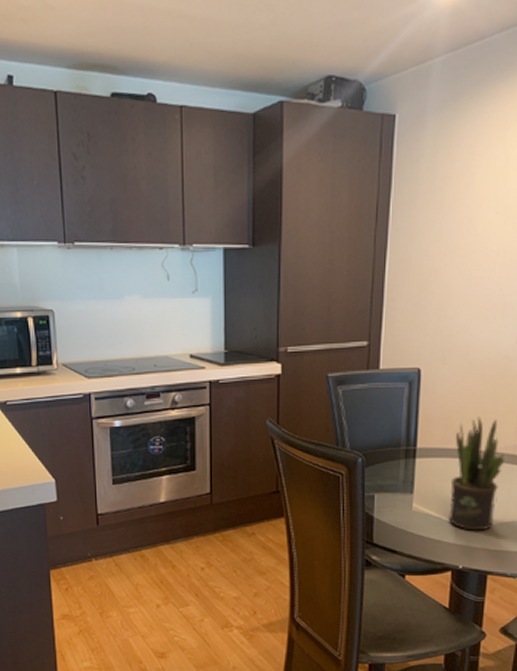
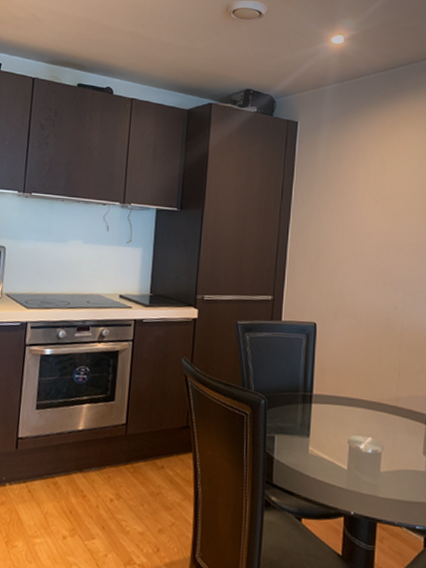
potted plant: present [449,416,505,531] -> none [341,369,390,478]

